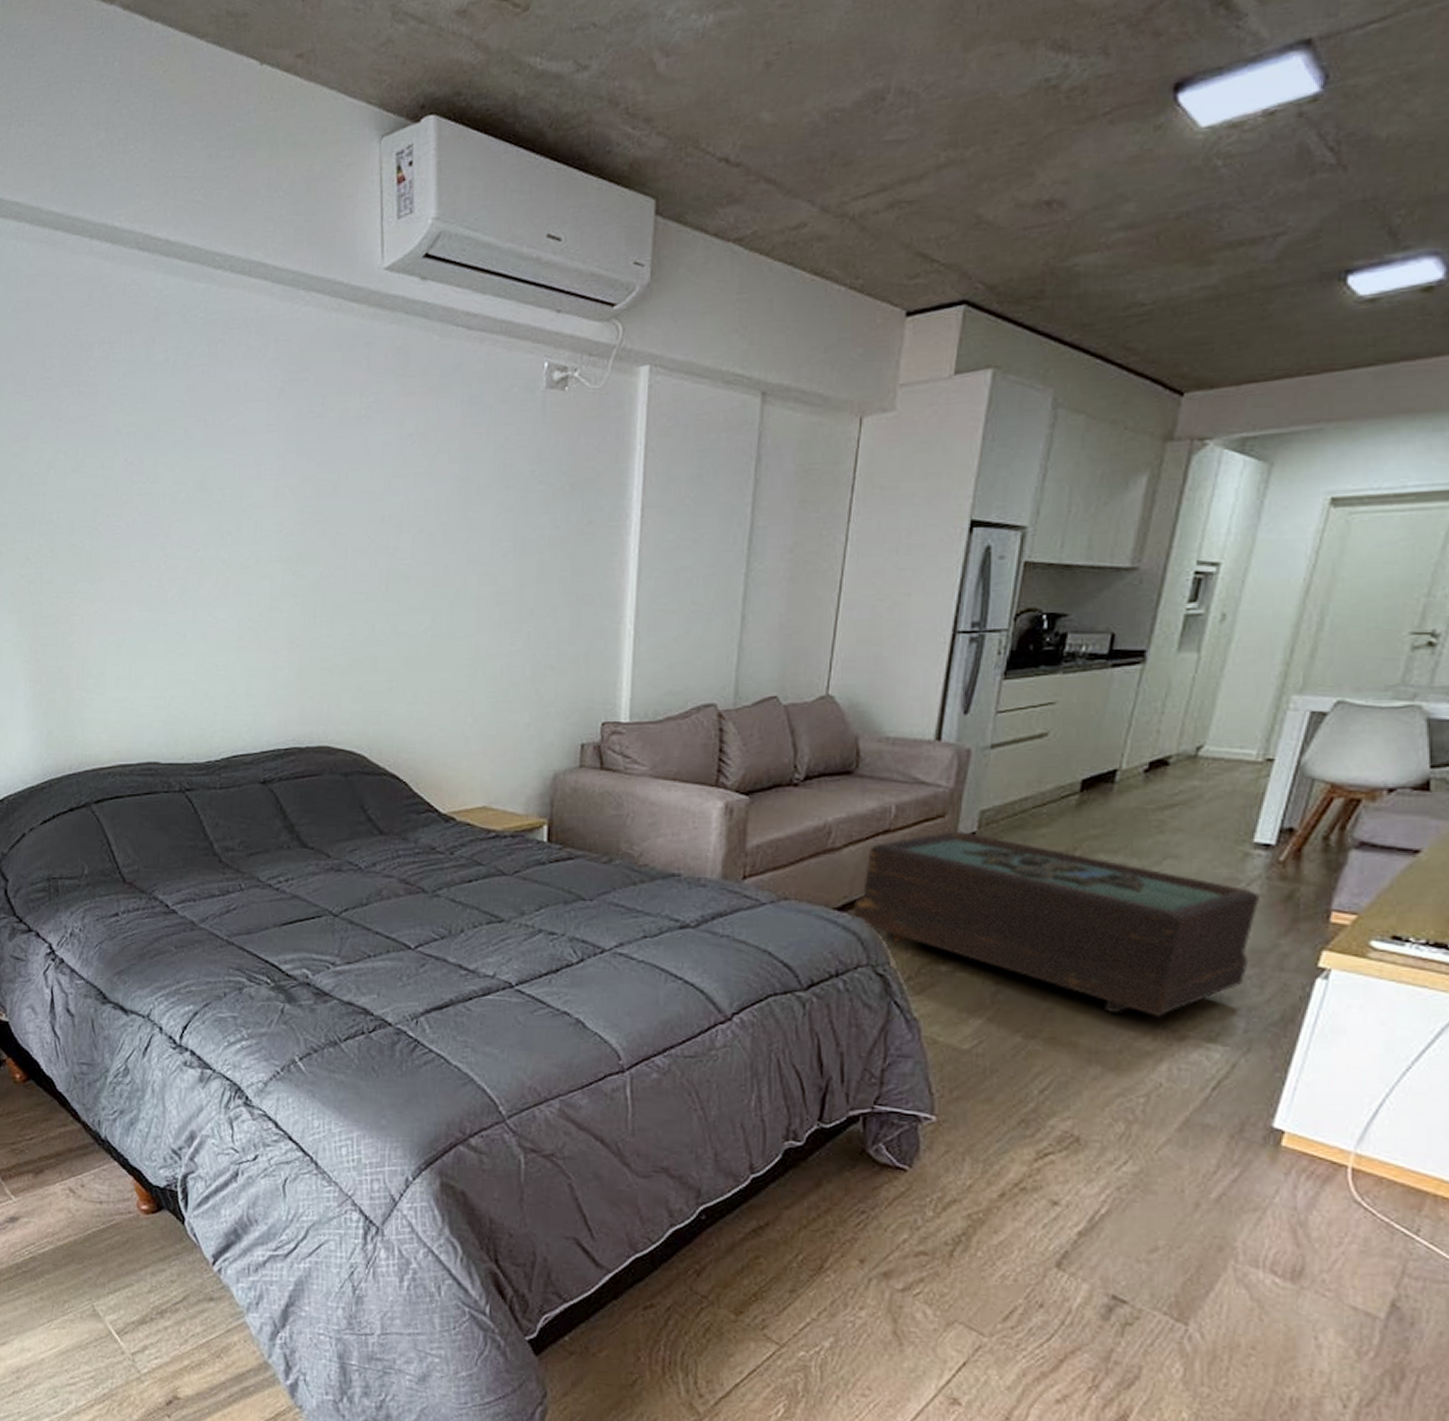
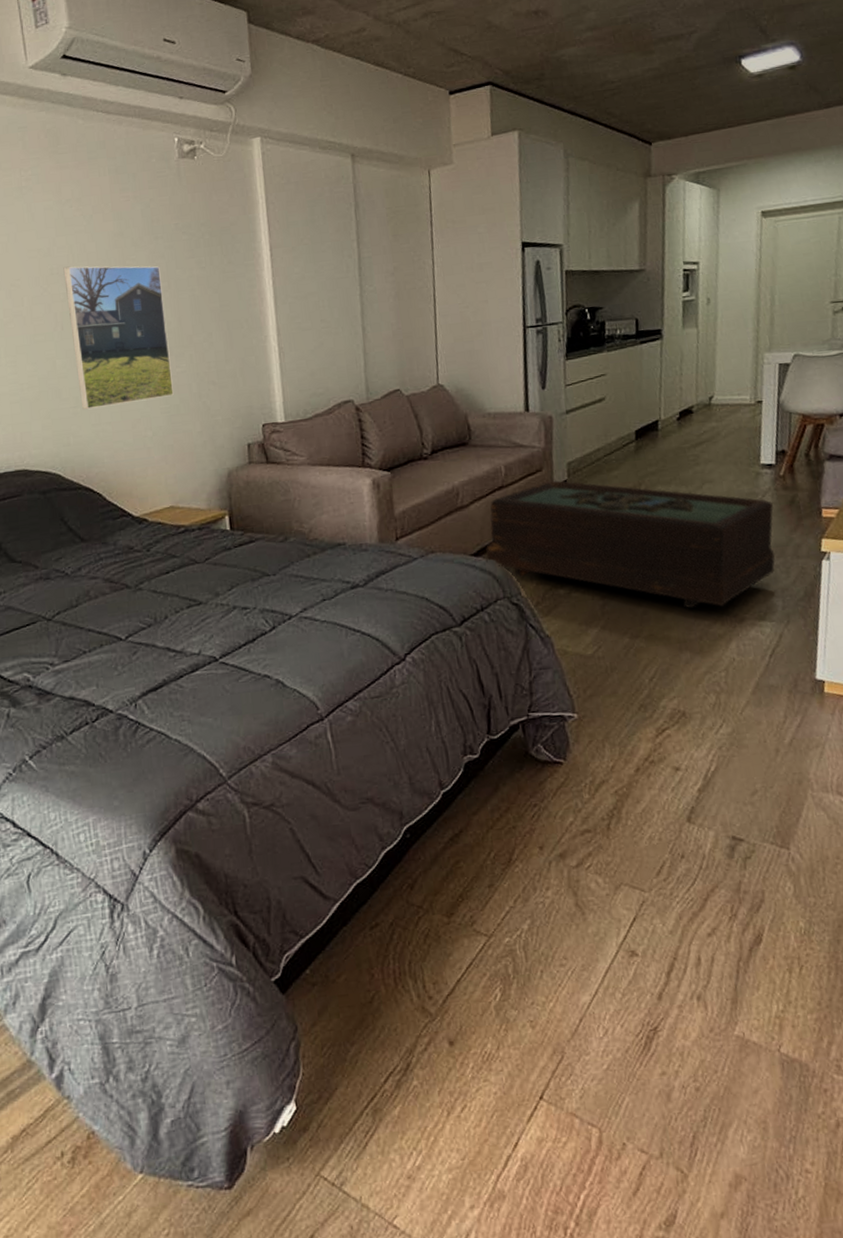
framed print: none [395,514,507,685] -> present [63,265,174,410]

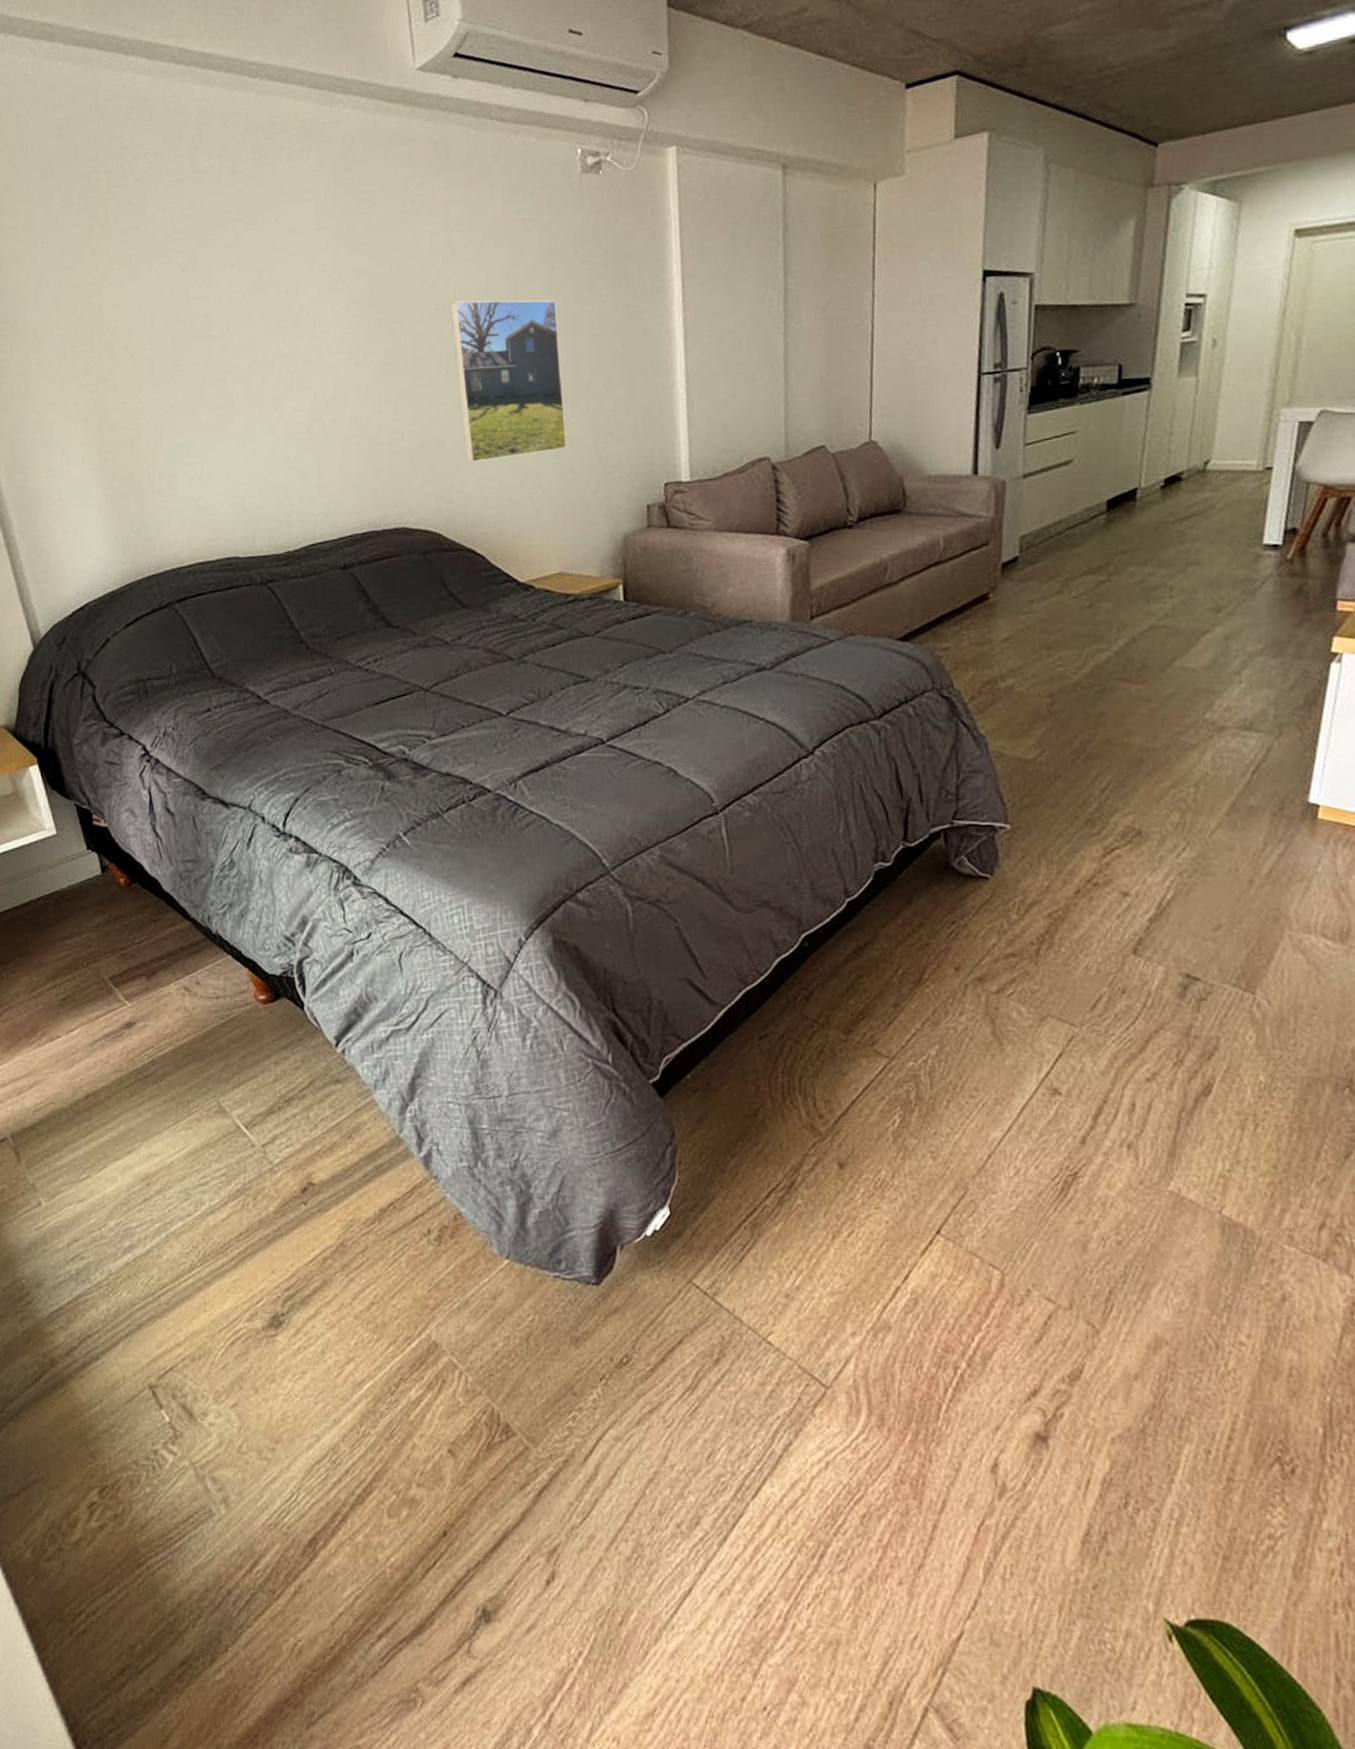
coffee table: present [486,480,775,608] -> none [914,556,1274,712]

